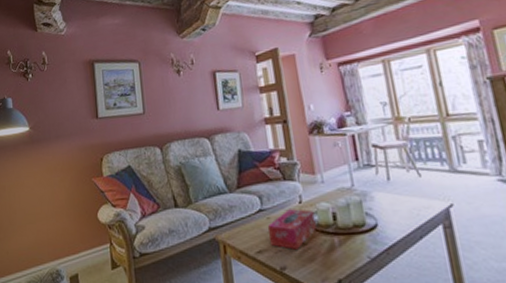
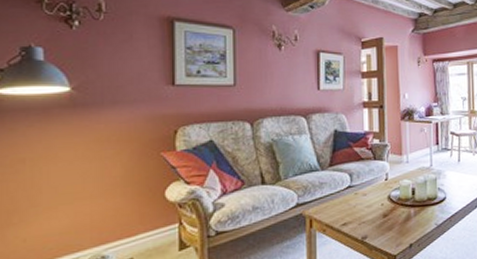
tissue box: present [267,209,317,250] -> none [354,185,397,221]

